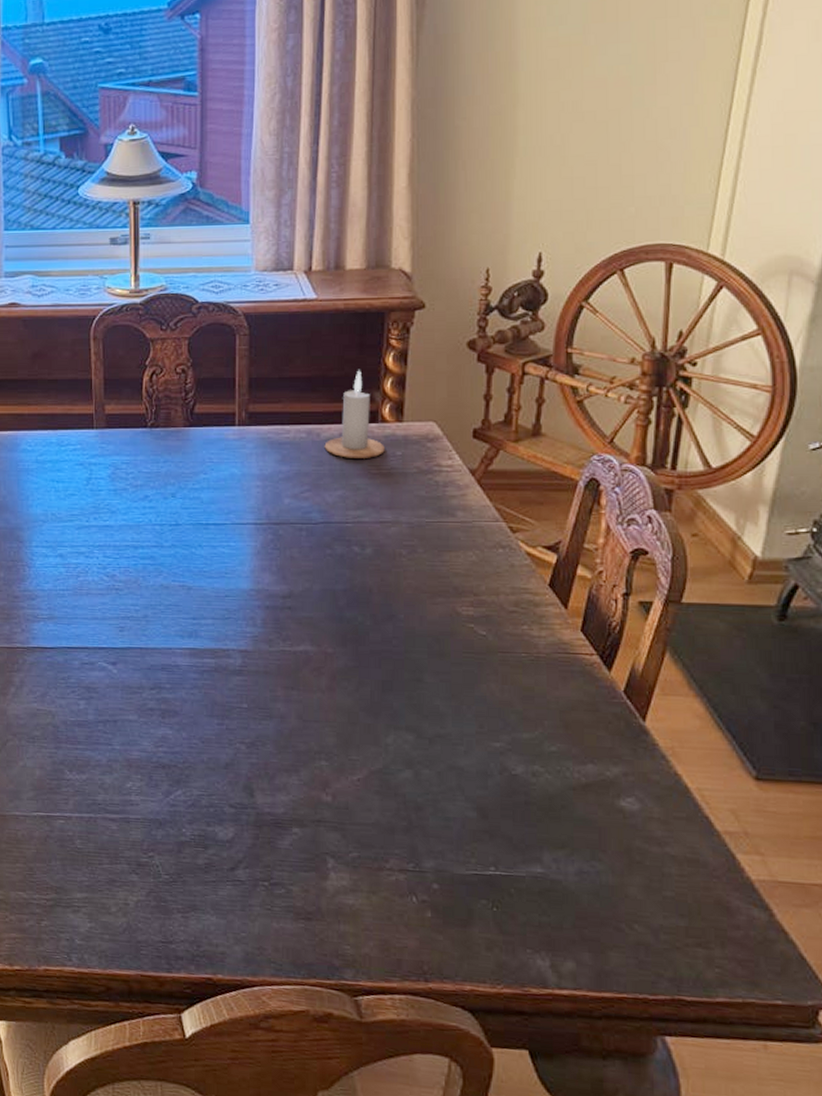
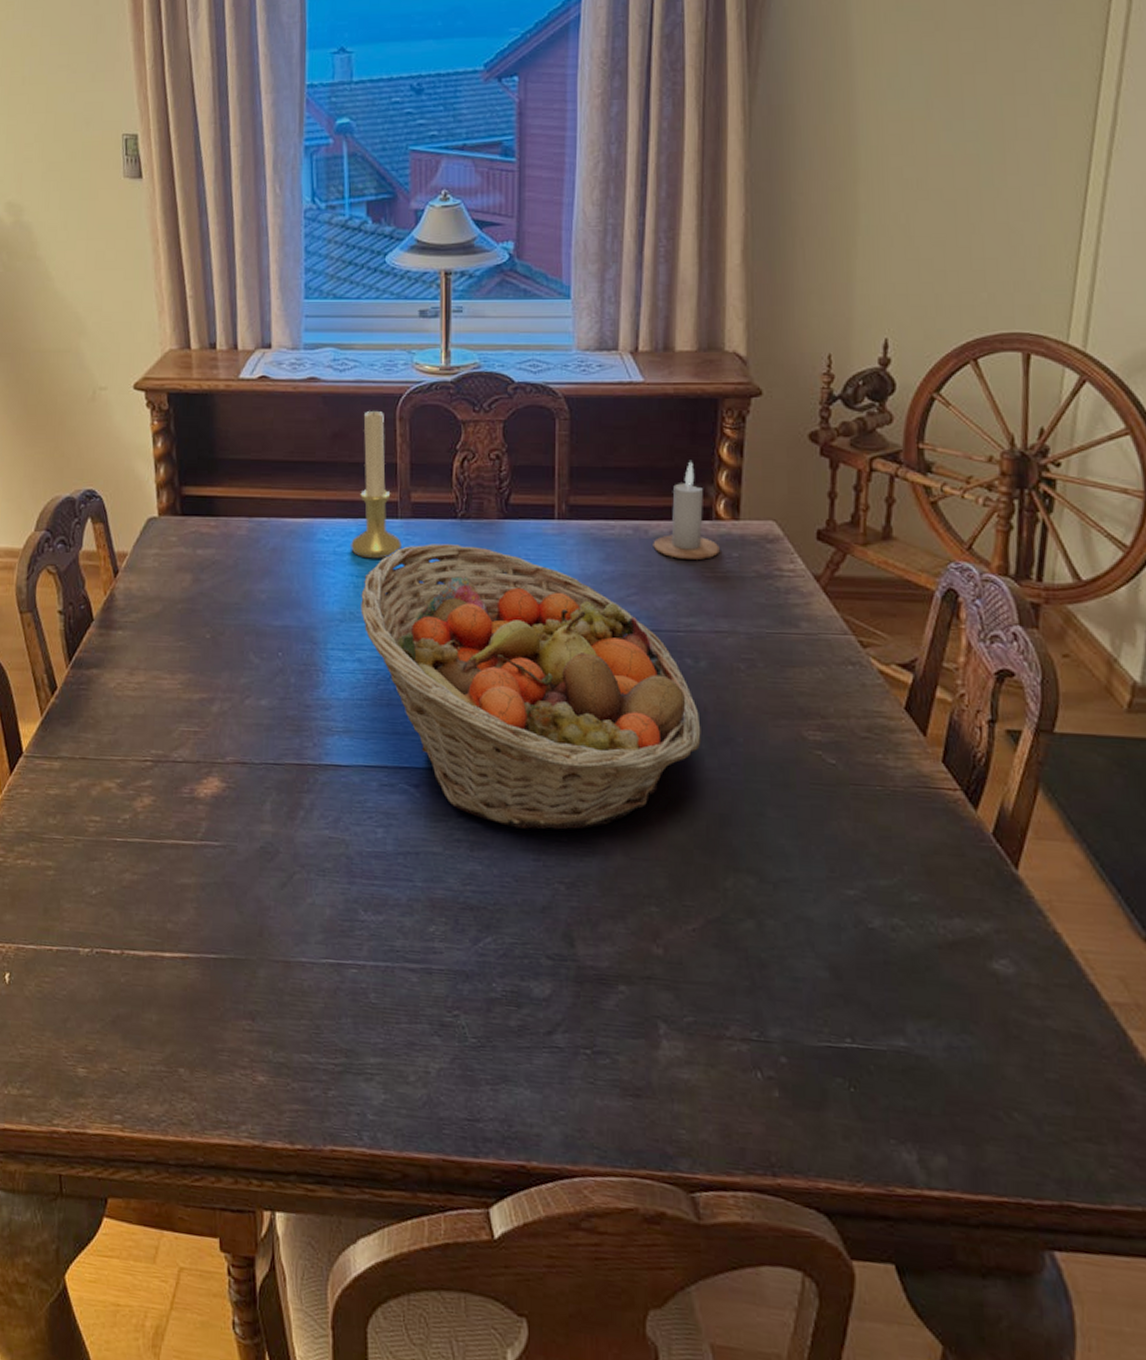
candle holder: none [51,329,97,466] -> present [351,407,402,559]
fruit basket: none [61,451,367,698] -> present [361,544,701,830]

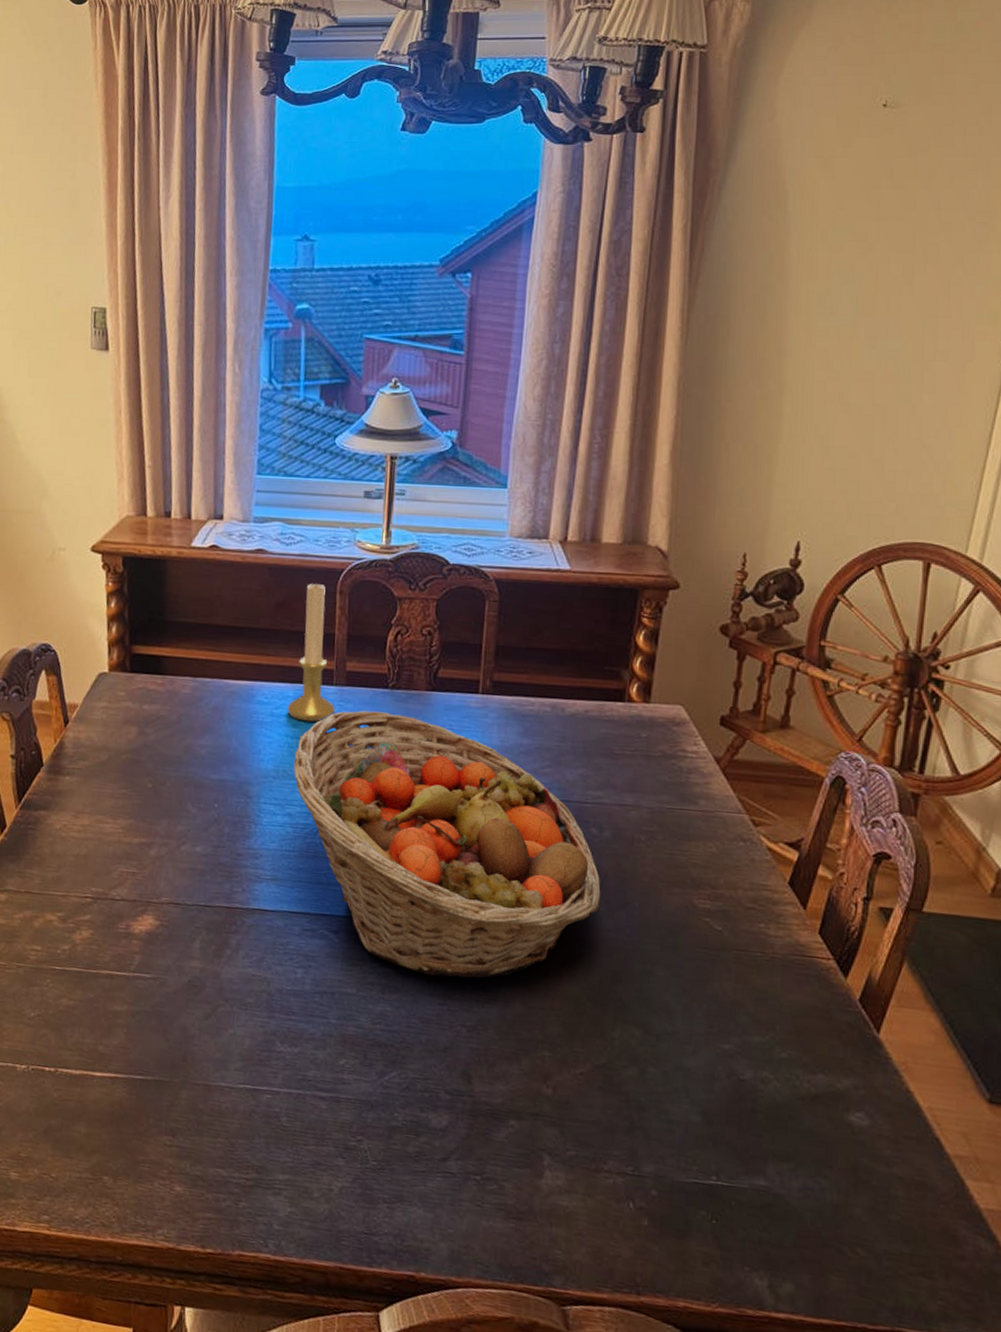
candle: present [653,461,720,560] -> none [568,646,630,738]

